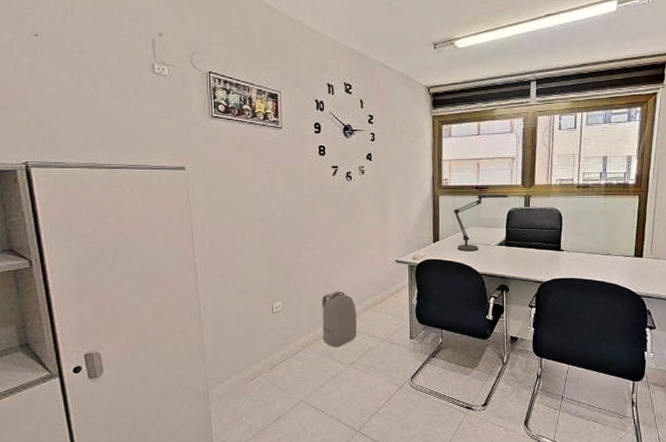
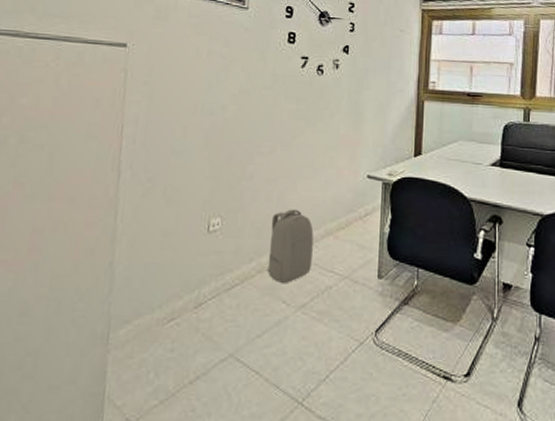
desk lamp: present [453,194,508,252] -> none [440,103,505,171]

